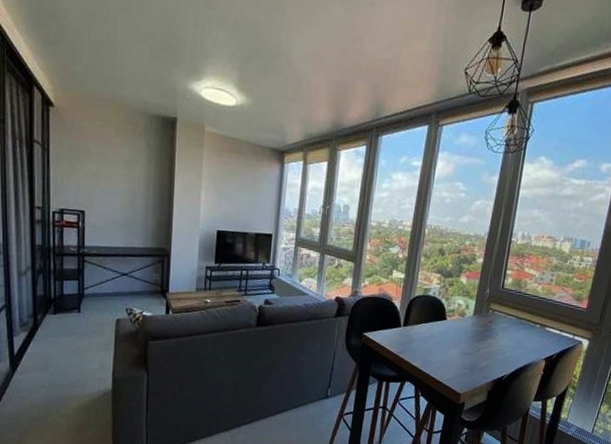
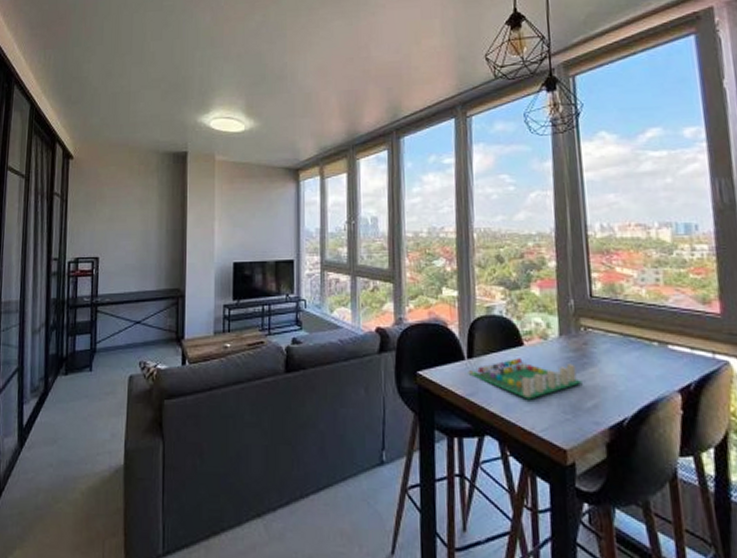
board game: none [401,328,482,358] -> present [468,358,582,399]

